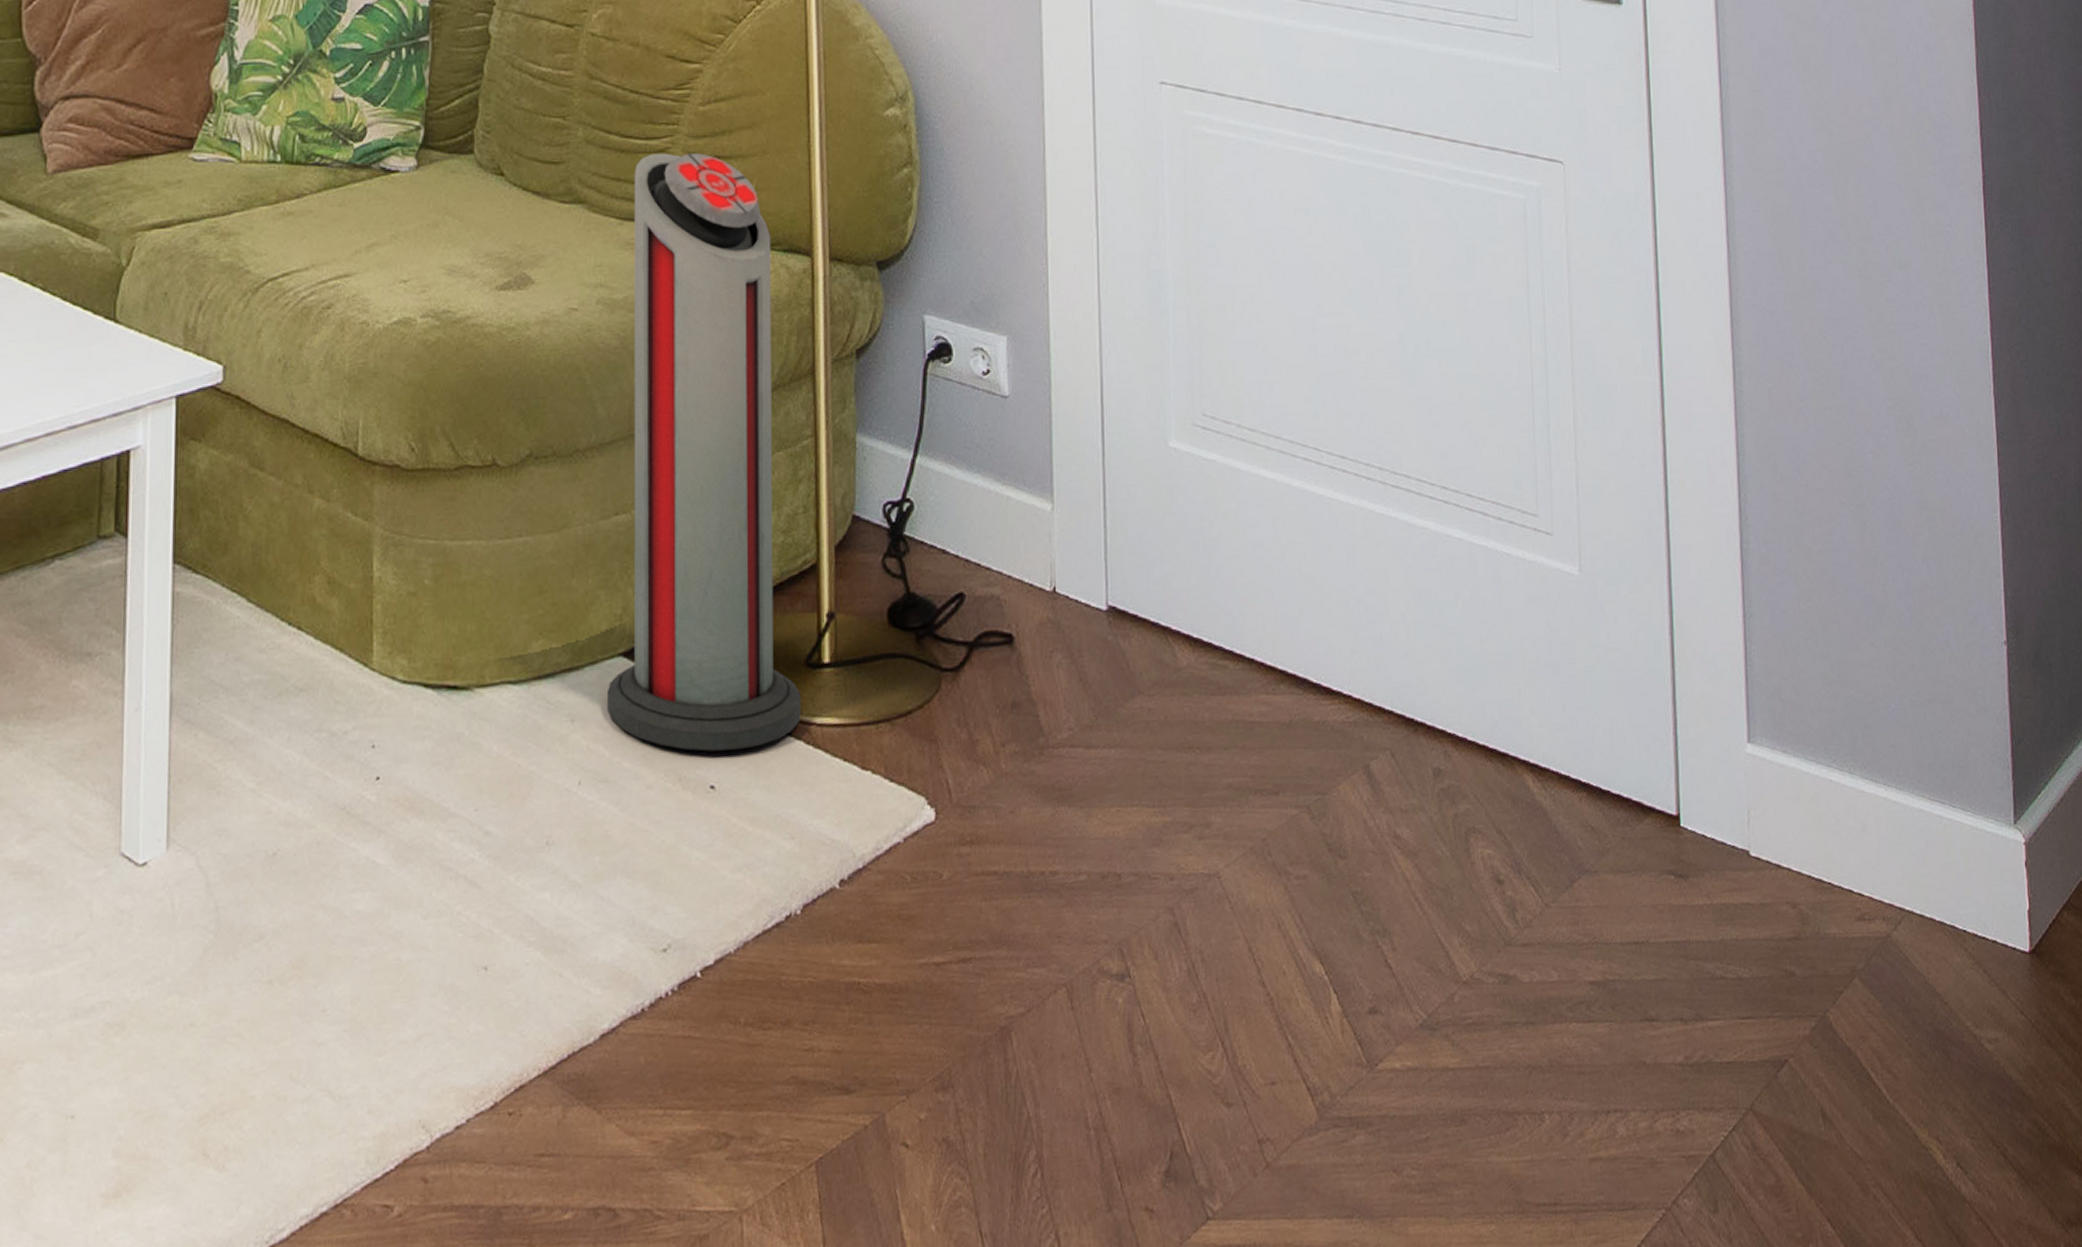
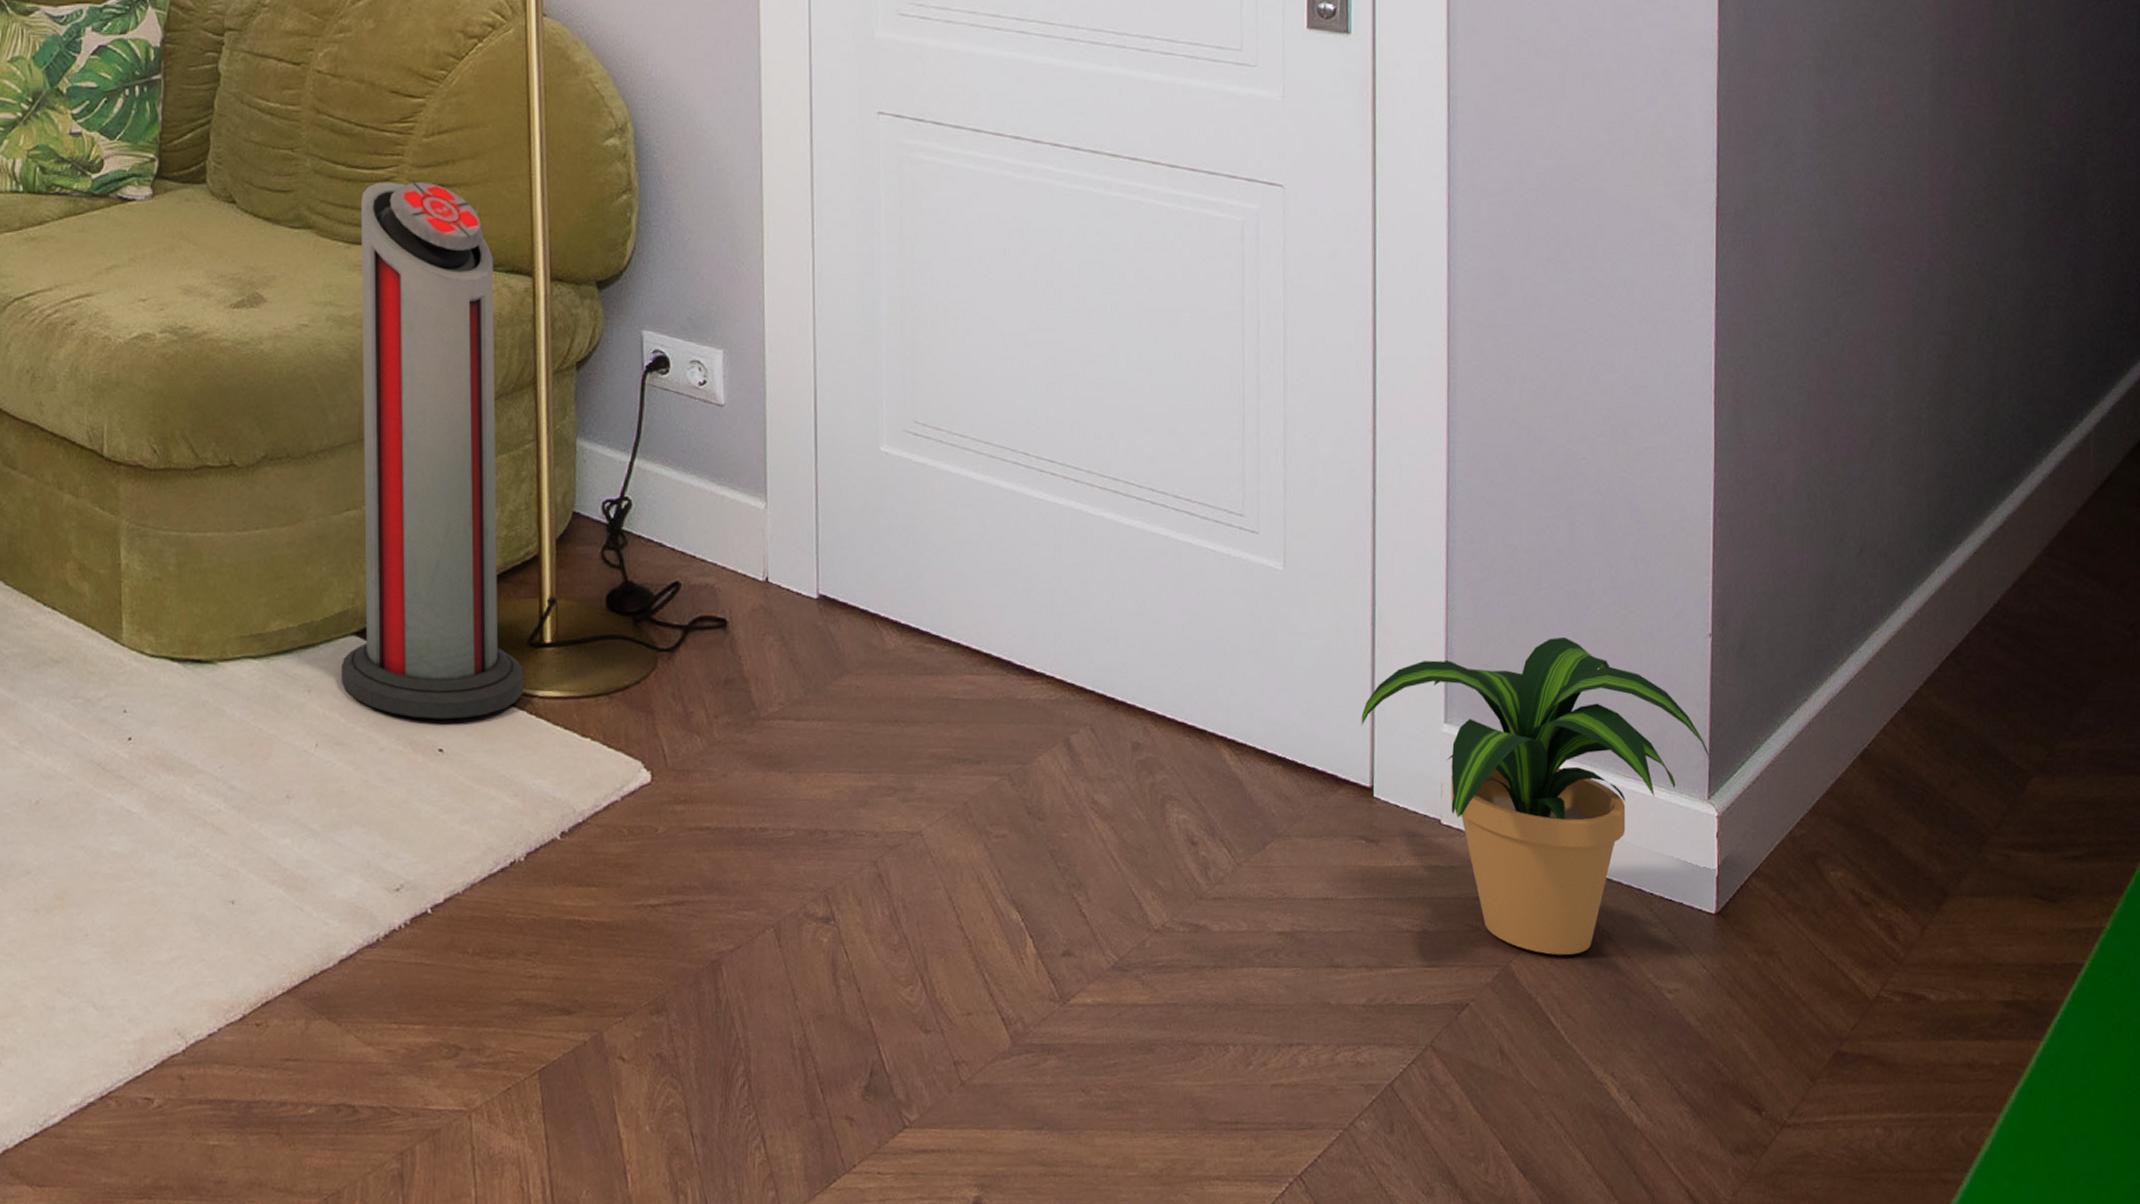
potted plant: none [1664,647,2013,1003] -> present [1361,637,1710,956]

